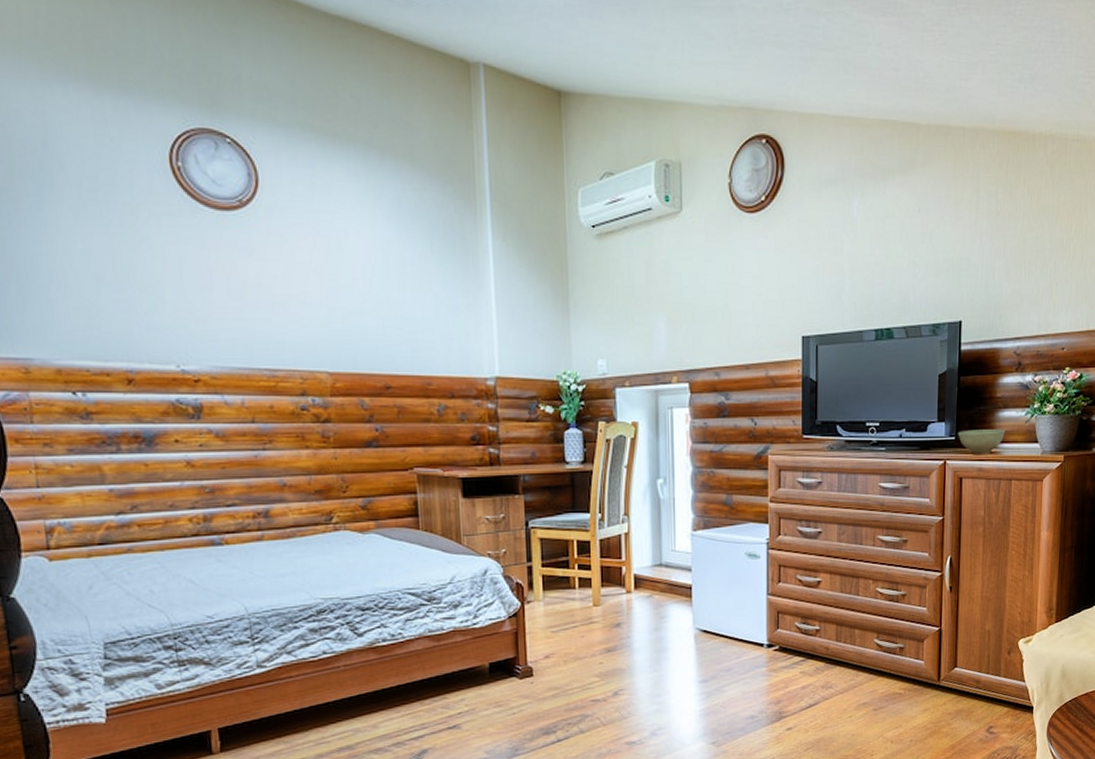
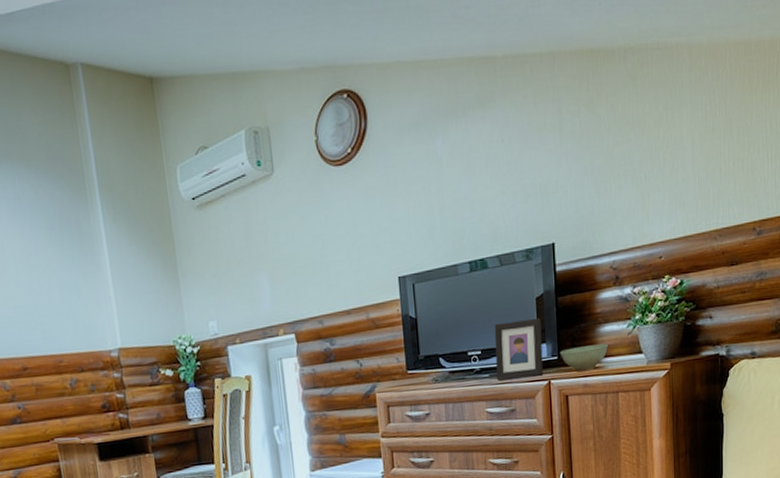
picture frame: none [892,395,942,455] -> present [494,317,544,381]

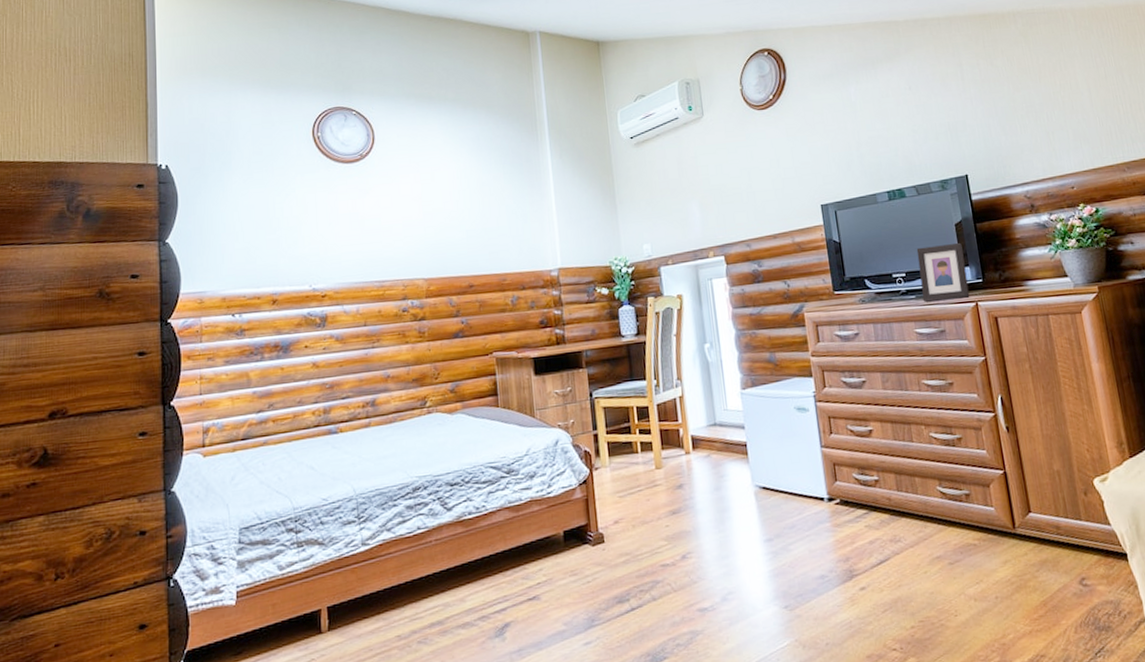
bowl: present [559,344,608,373] -> none [983,267,1032,295]

